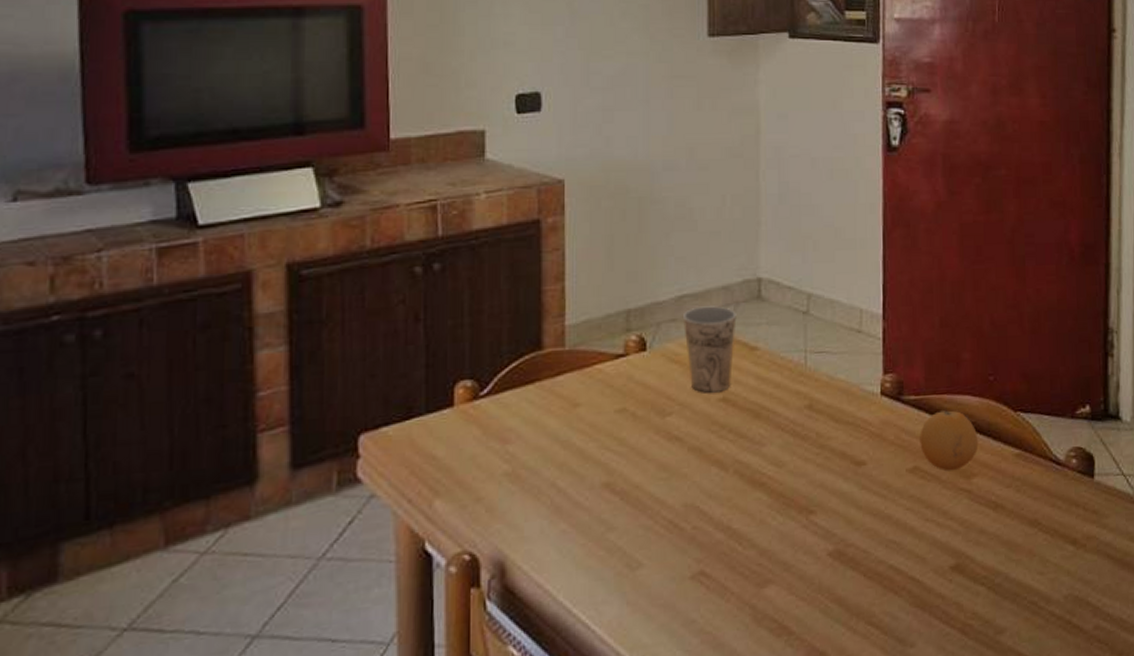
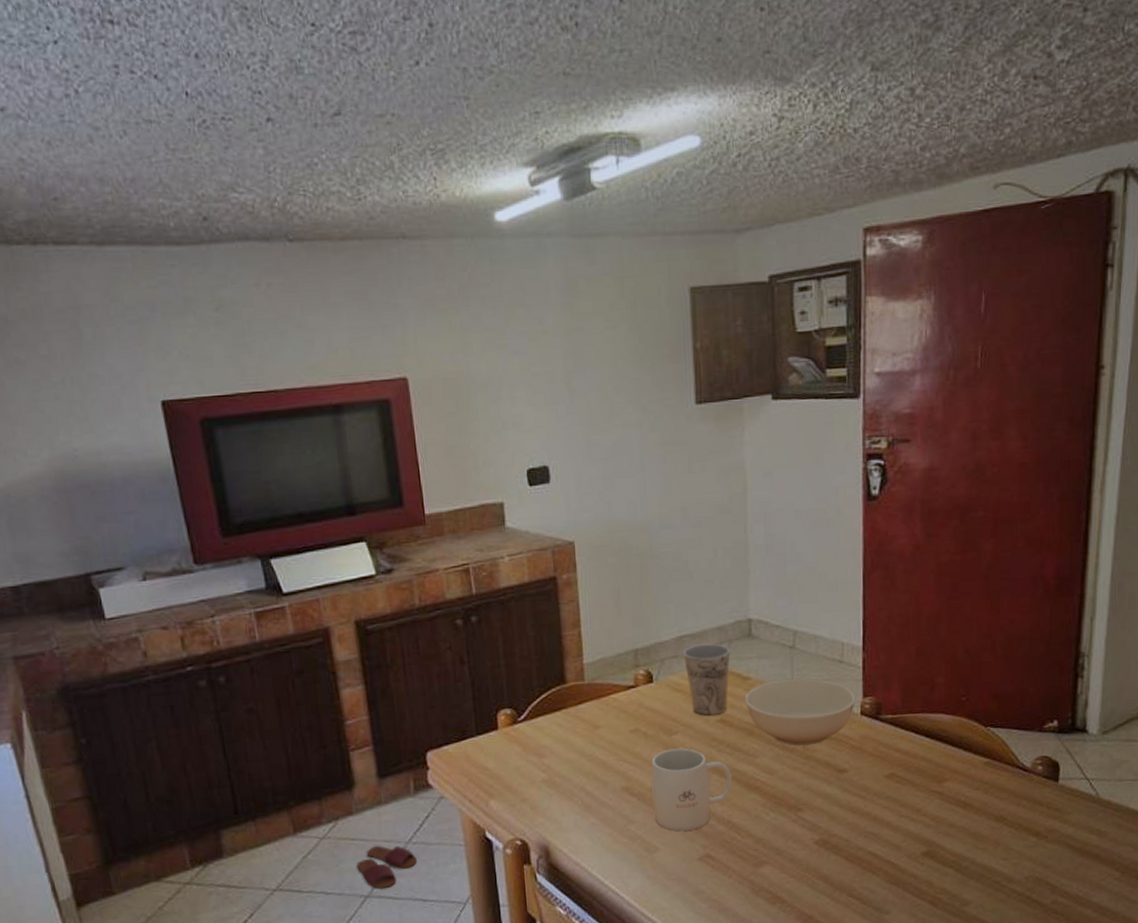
slippers: none [246,563,330,625] -> present [356,845,417,888]
mug: none [637,433,735,541] -> present [650,748,733,832]
bowl: none [752,349,876,432] -> present [745,678,856,746]
fruit: present [920,410,979,471] -> none [896,726,950,777]

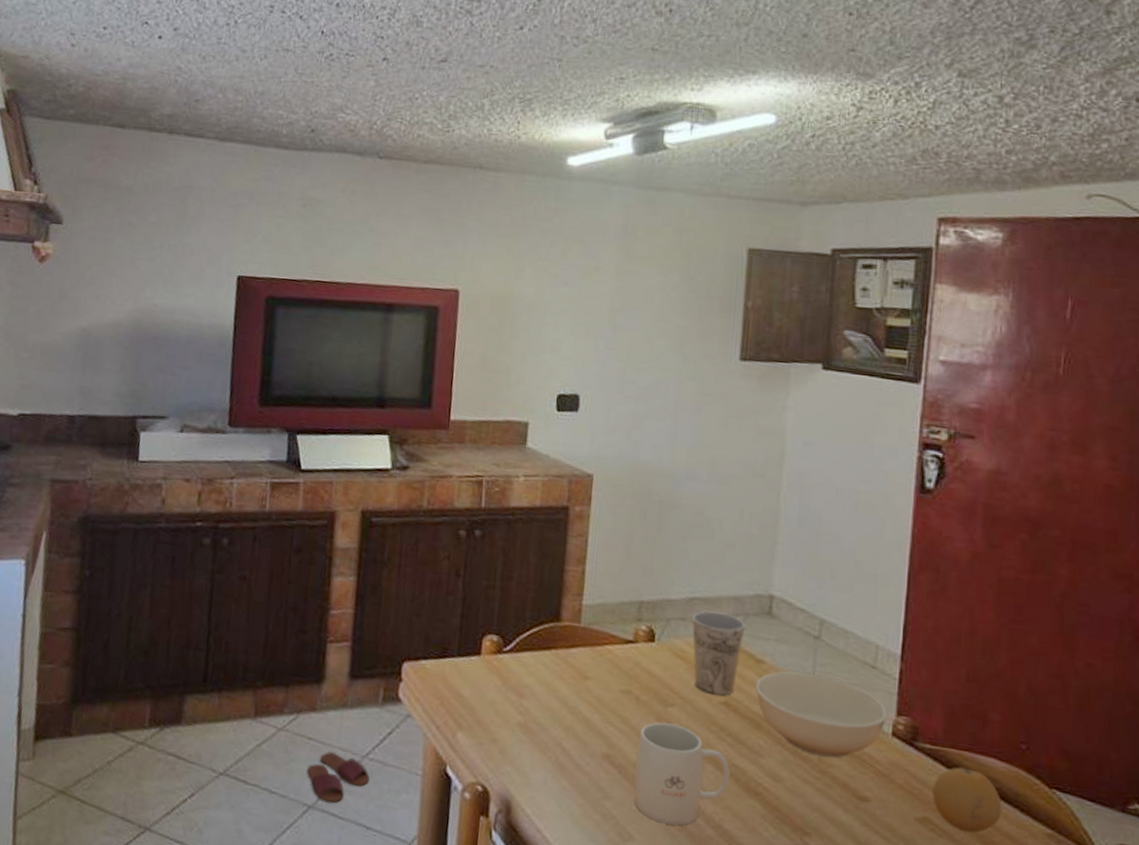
fruit: none [896,726,950,777] -> present [932,767,1002,833]

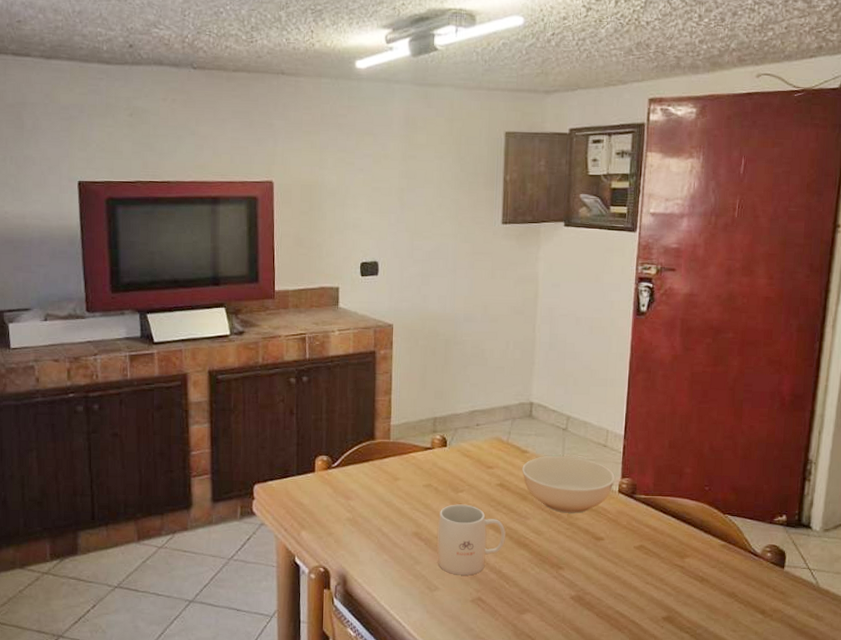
slippers: present [307,752,370,803] -> none [186,559,236,596]
cup: present [692,611,746,696] -> none [474,419,513,480]
fruit: present [932,767,1002,833] -> none [646,508,693,552]

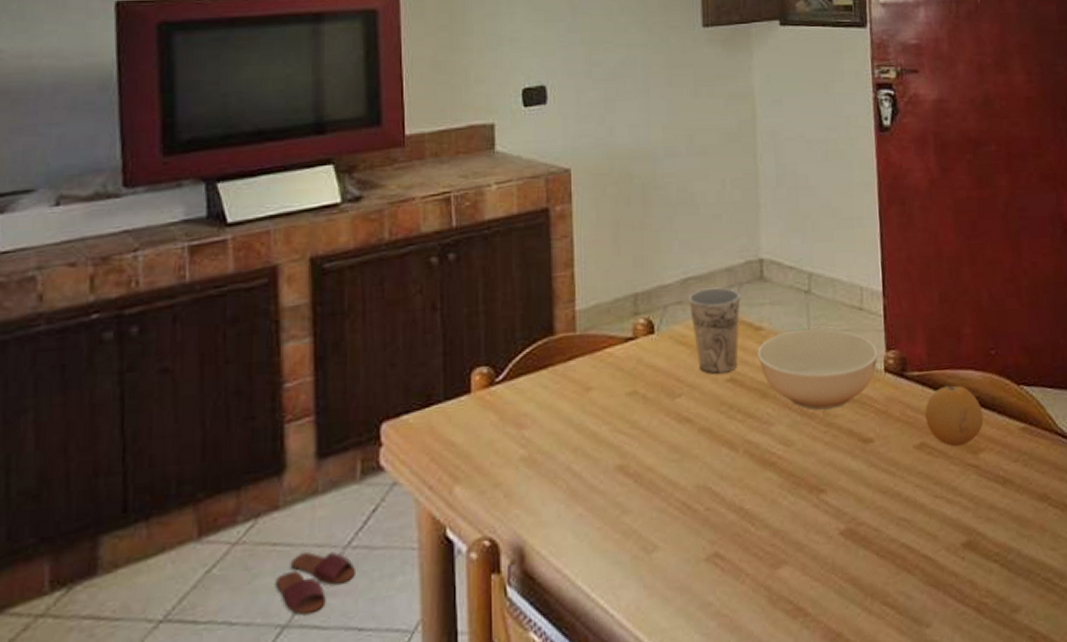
slippers: none [186,559,236,596] -> present [276,551,355,614]
mug: present [436,504,506,576] -> none [649,414,745,523]
cup: none [474,419,513,480] -> present [689,287,741,374]
fruit: none [646,508,693,552] -> present [925,385,984,447]

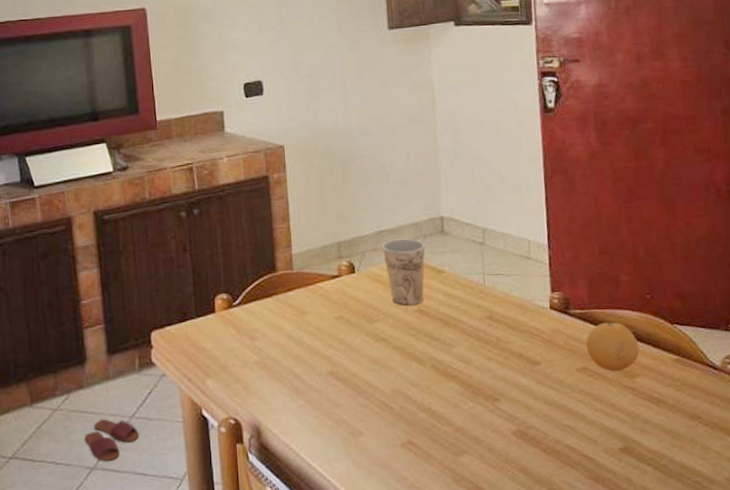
bowl: present [757,328,879,410] -> none [440,272,545,337]

